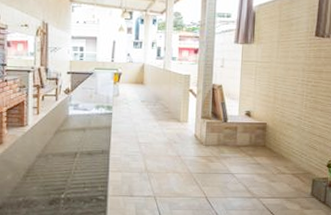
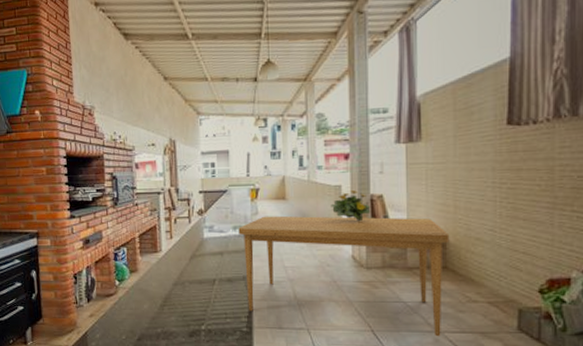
dining table: none [100,98,269,202] -> present [238,215,450,337]
flowering plant: none [180,80,212,106] -> present [330,190,371,222]

